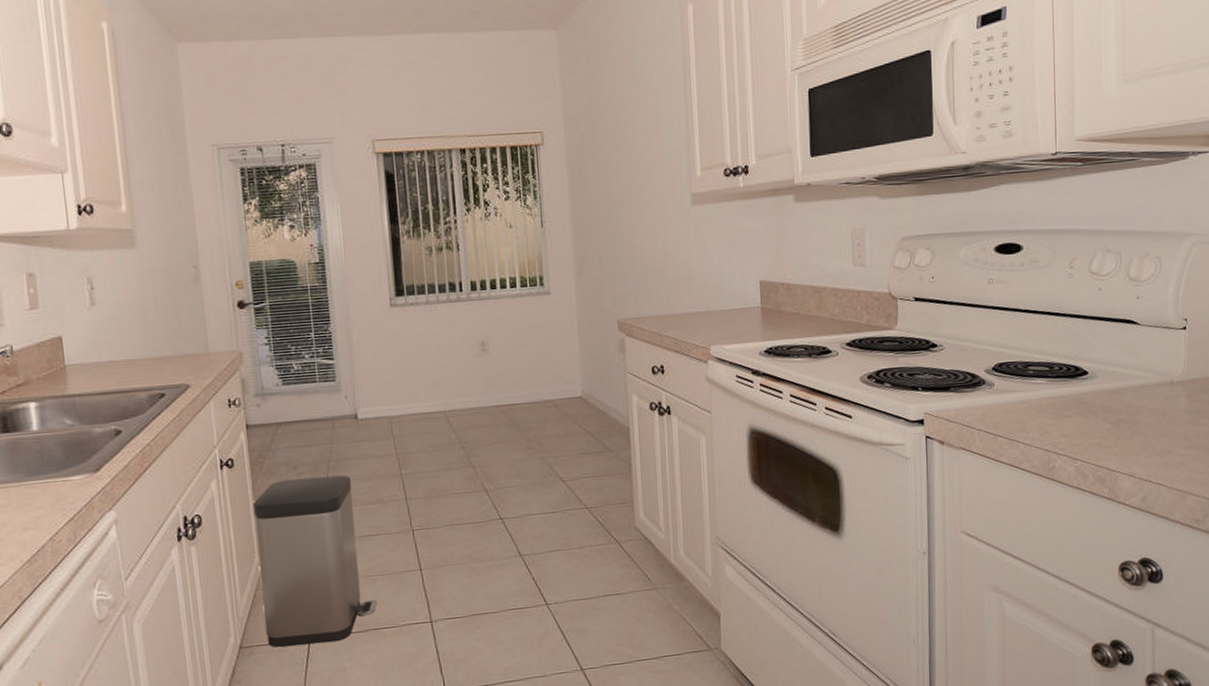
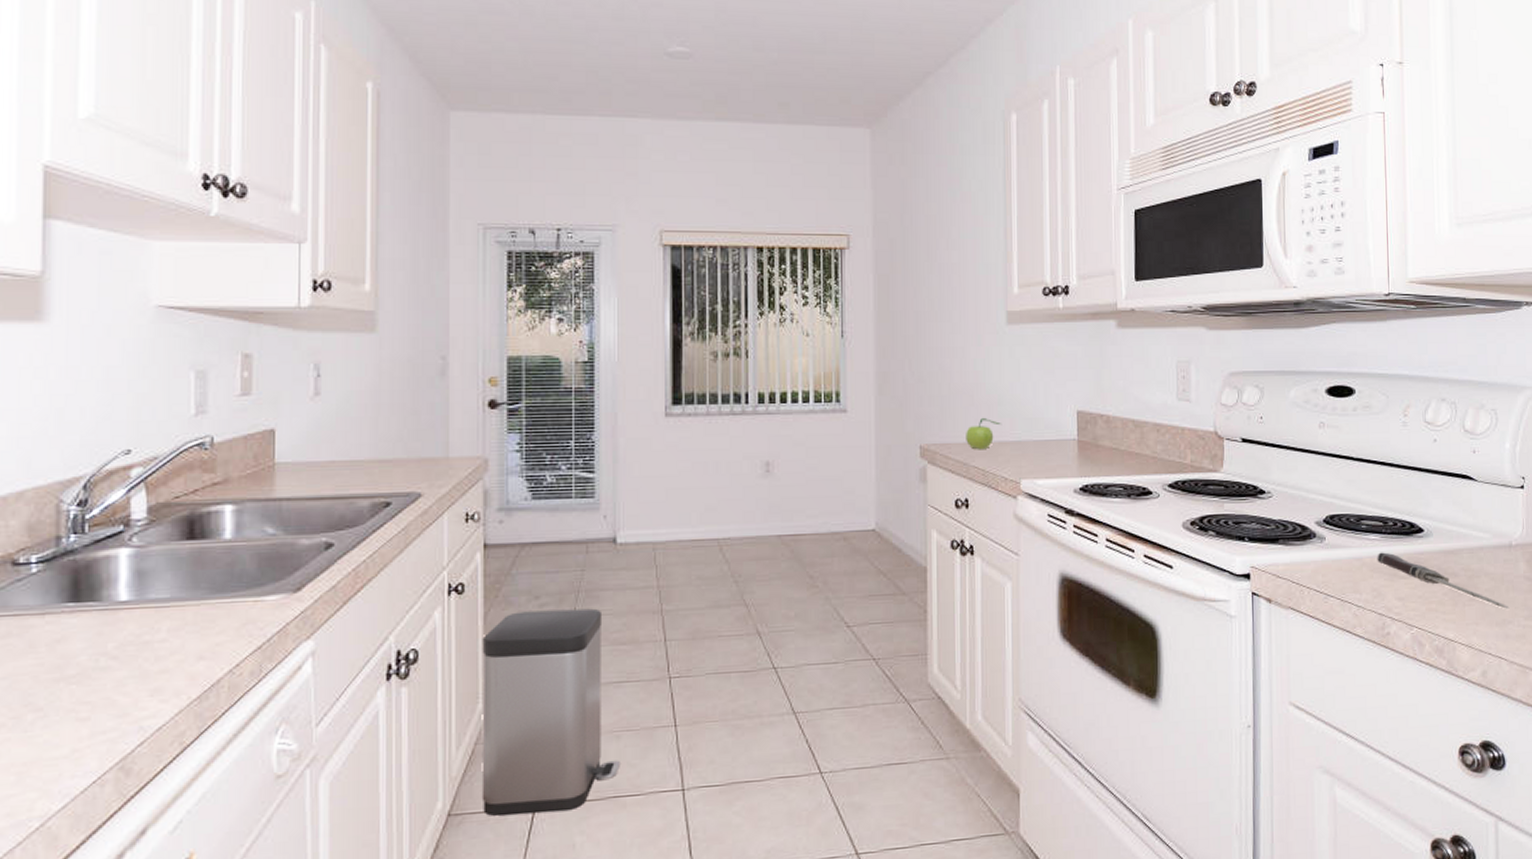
fruit: none [658,291,690,322] -> present [966,417,1001,450]
knife: none [1043,394,1170,441] -> present [1377,552,1510,609]

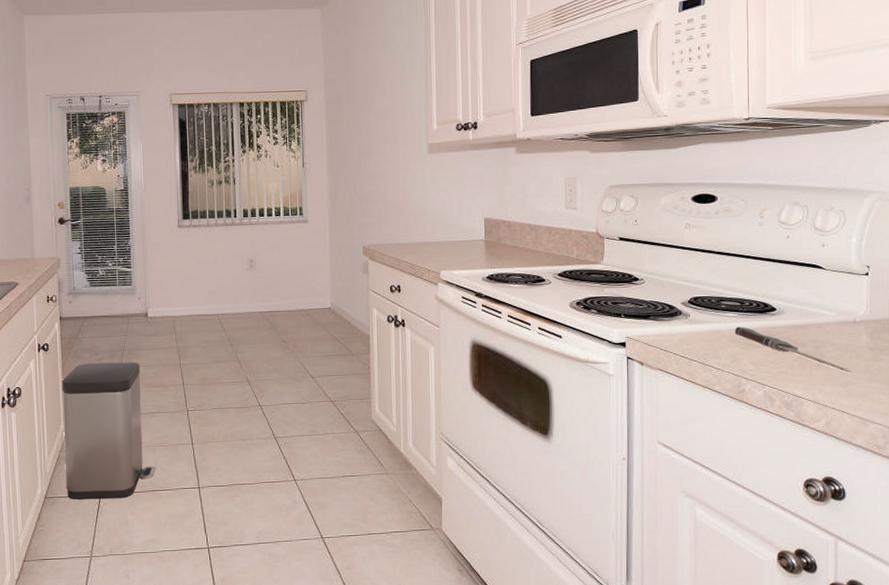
fruit: present [966,417,1001,450] -> none [398,224,425,249]

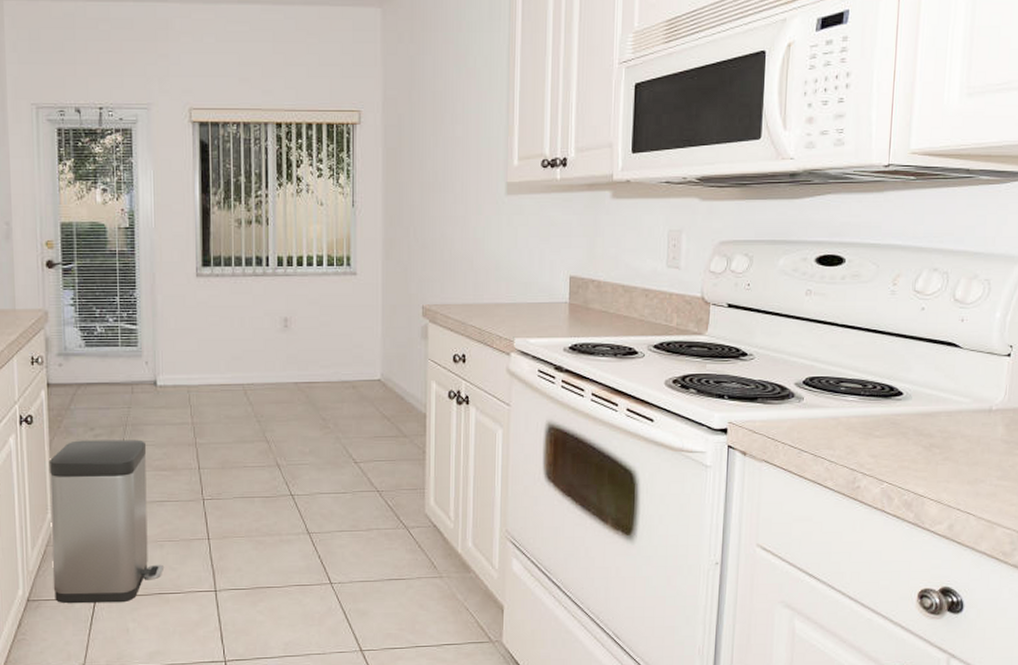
knife: present [734,326,853,373] -> none [853,413,983,469]

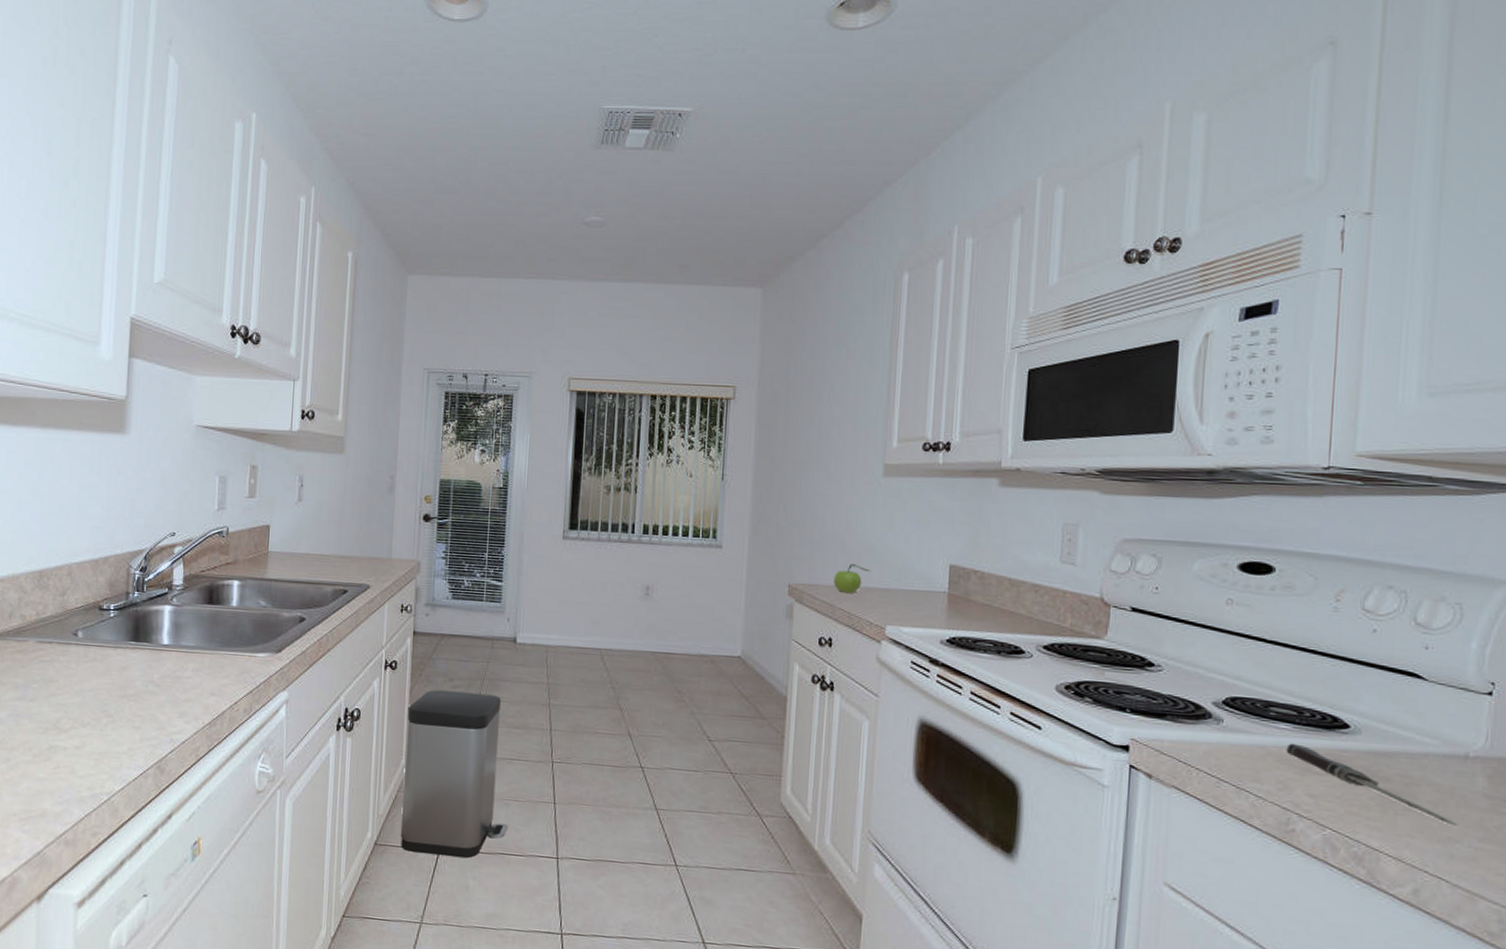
fruit: none [465,281,498,311] -> present [834,563,870,594]
knife: none [853,413,983,469] -> present [1286,743,1459,827]

